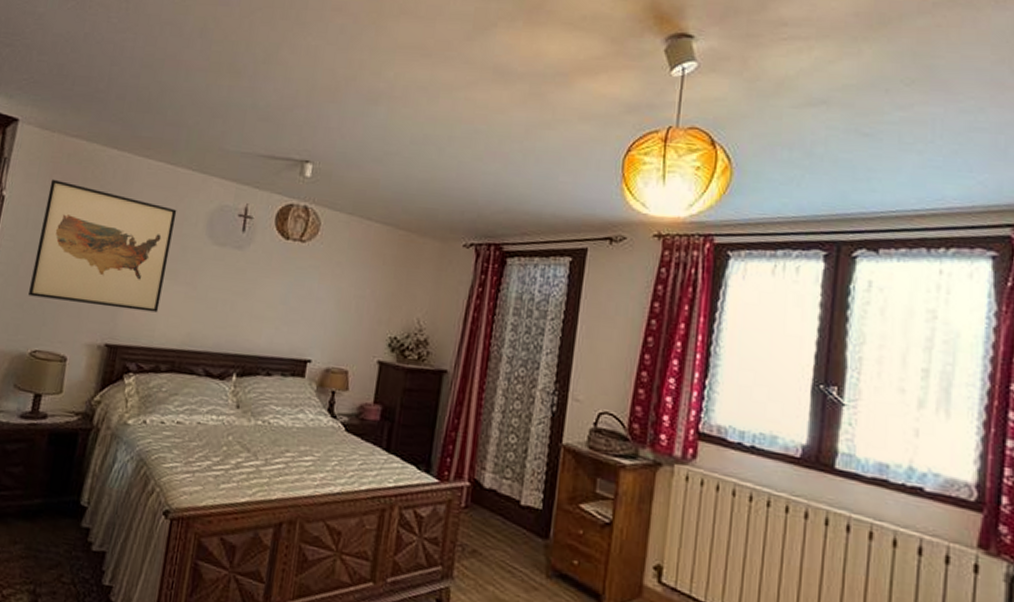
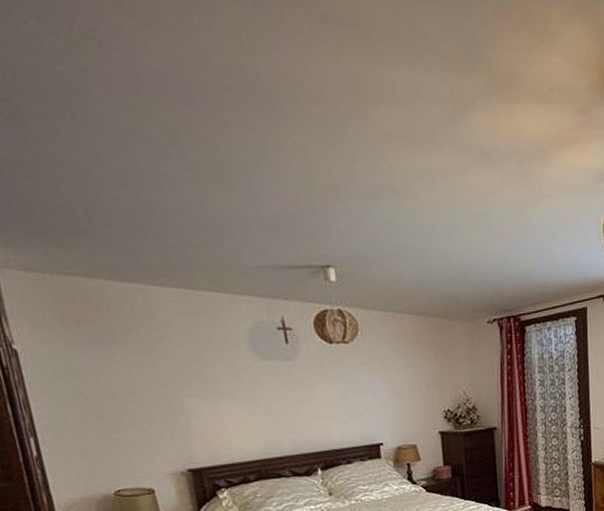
wall art: present [28,179,177,313] -> none [63,323,229,443]

